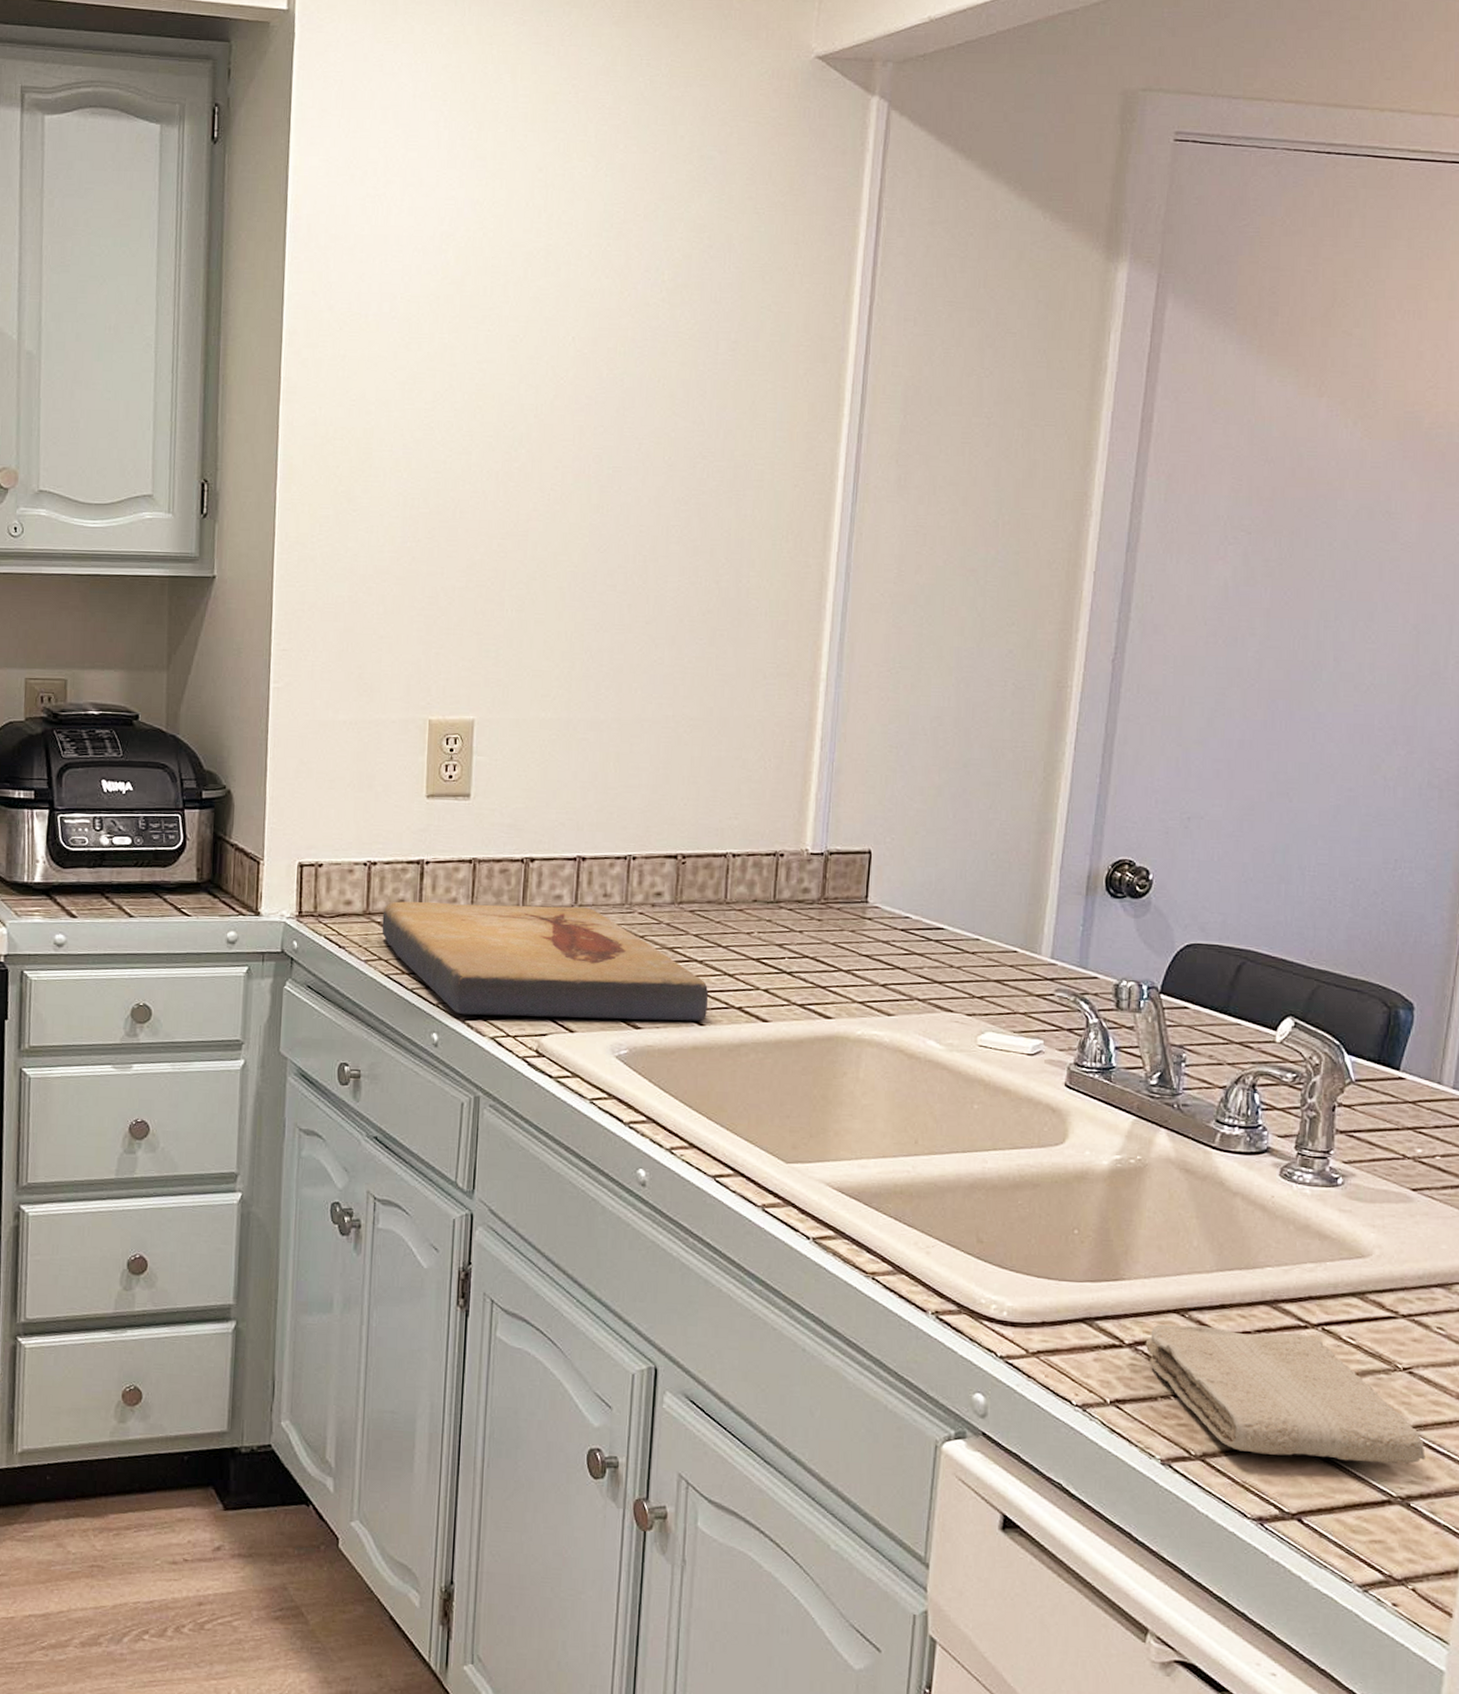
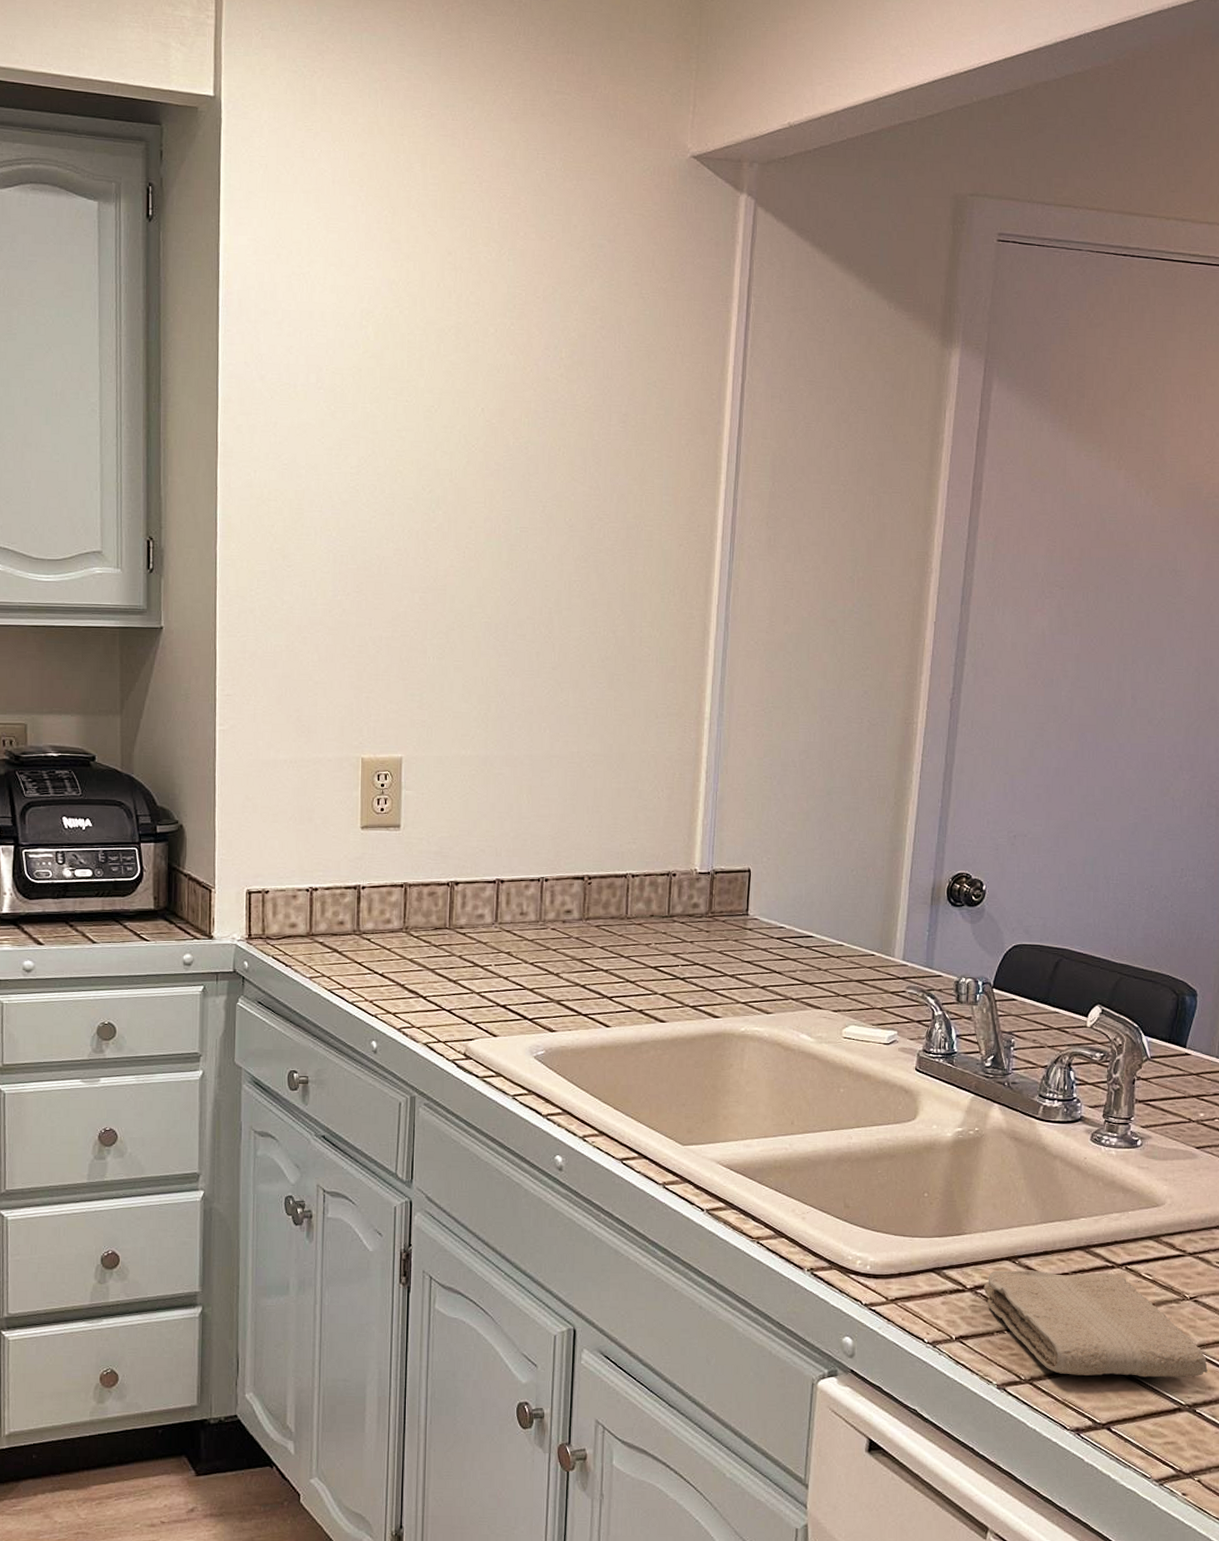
fish fossil: present [382,901,708,1022] -> none [324,923,613,1024]

